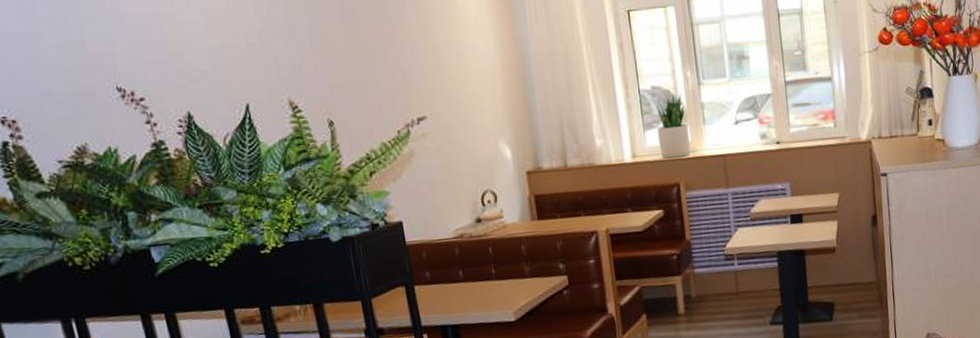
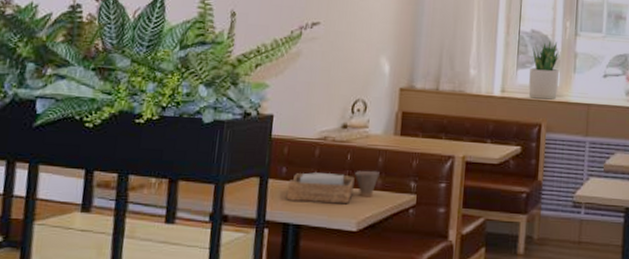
napkin holder: none [435,268,503,303] -> present [286,172,355,204]
cup: none [500,259,526,287] -> present [355,170,380,197]

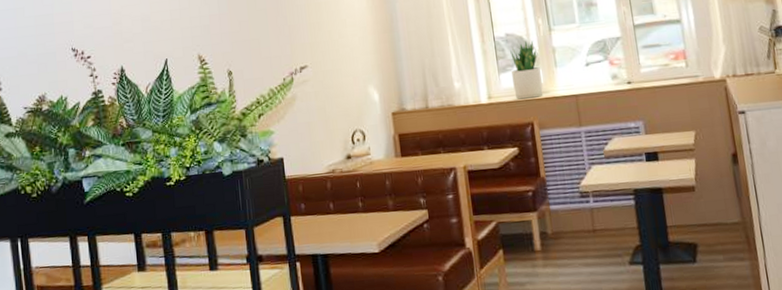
napkin holder: present [286,172,355,204] -> none [308,201,369,234]
cup: present [355,170,380,197] -> none [367,193,390,220]

